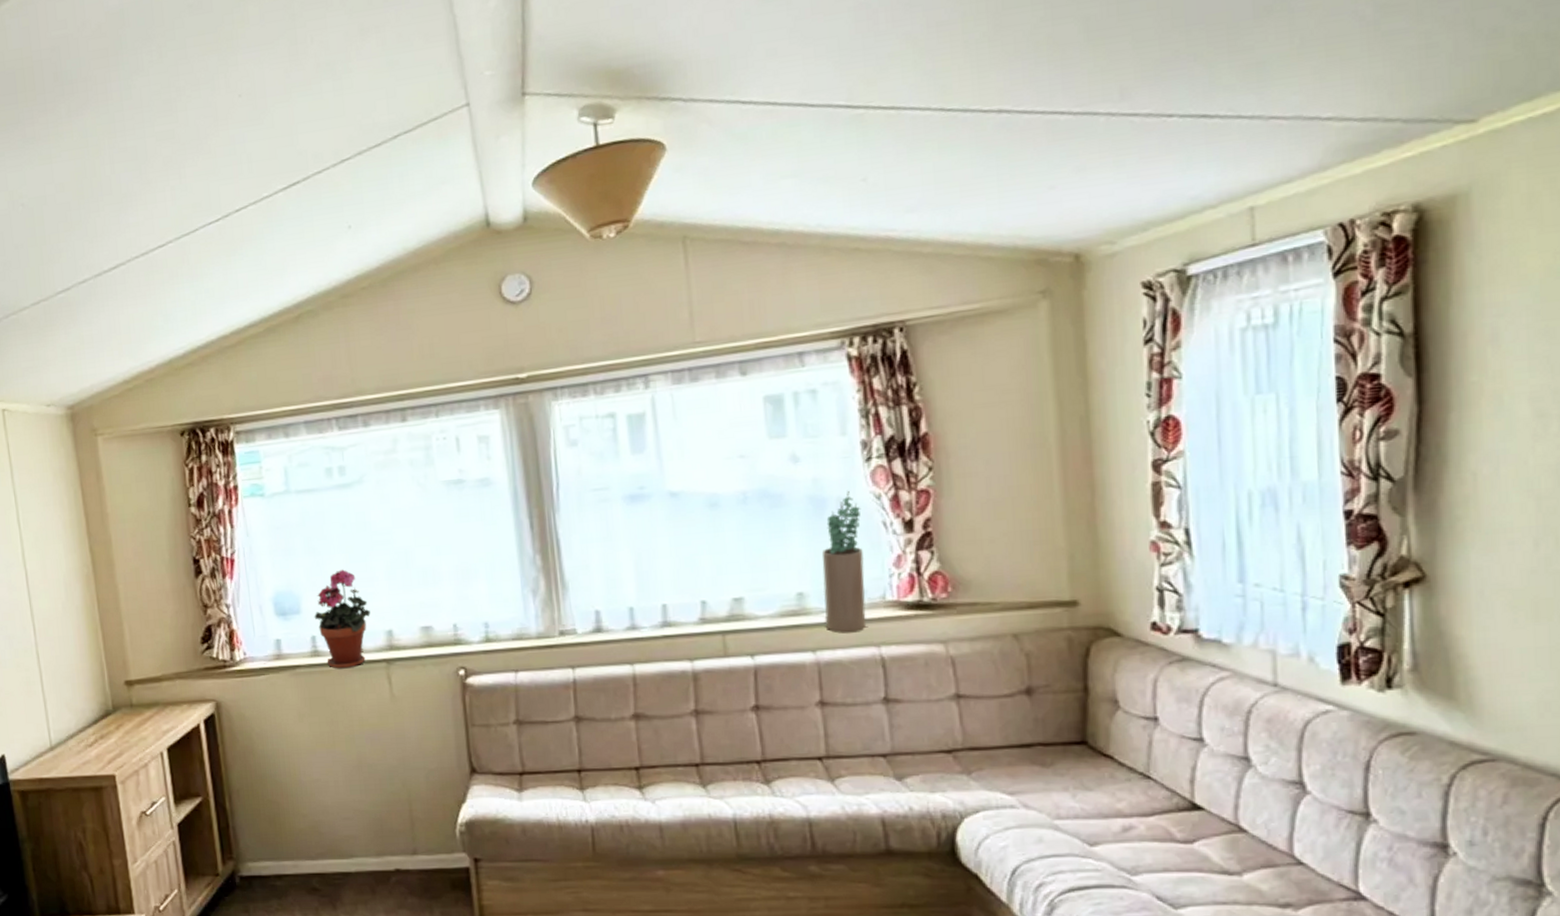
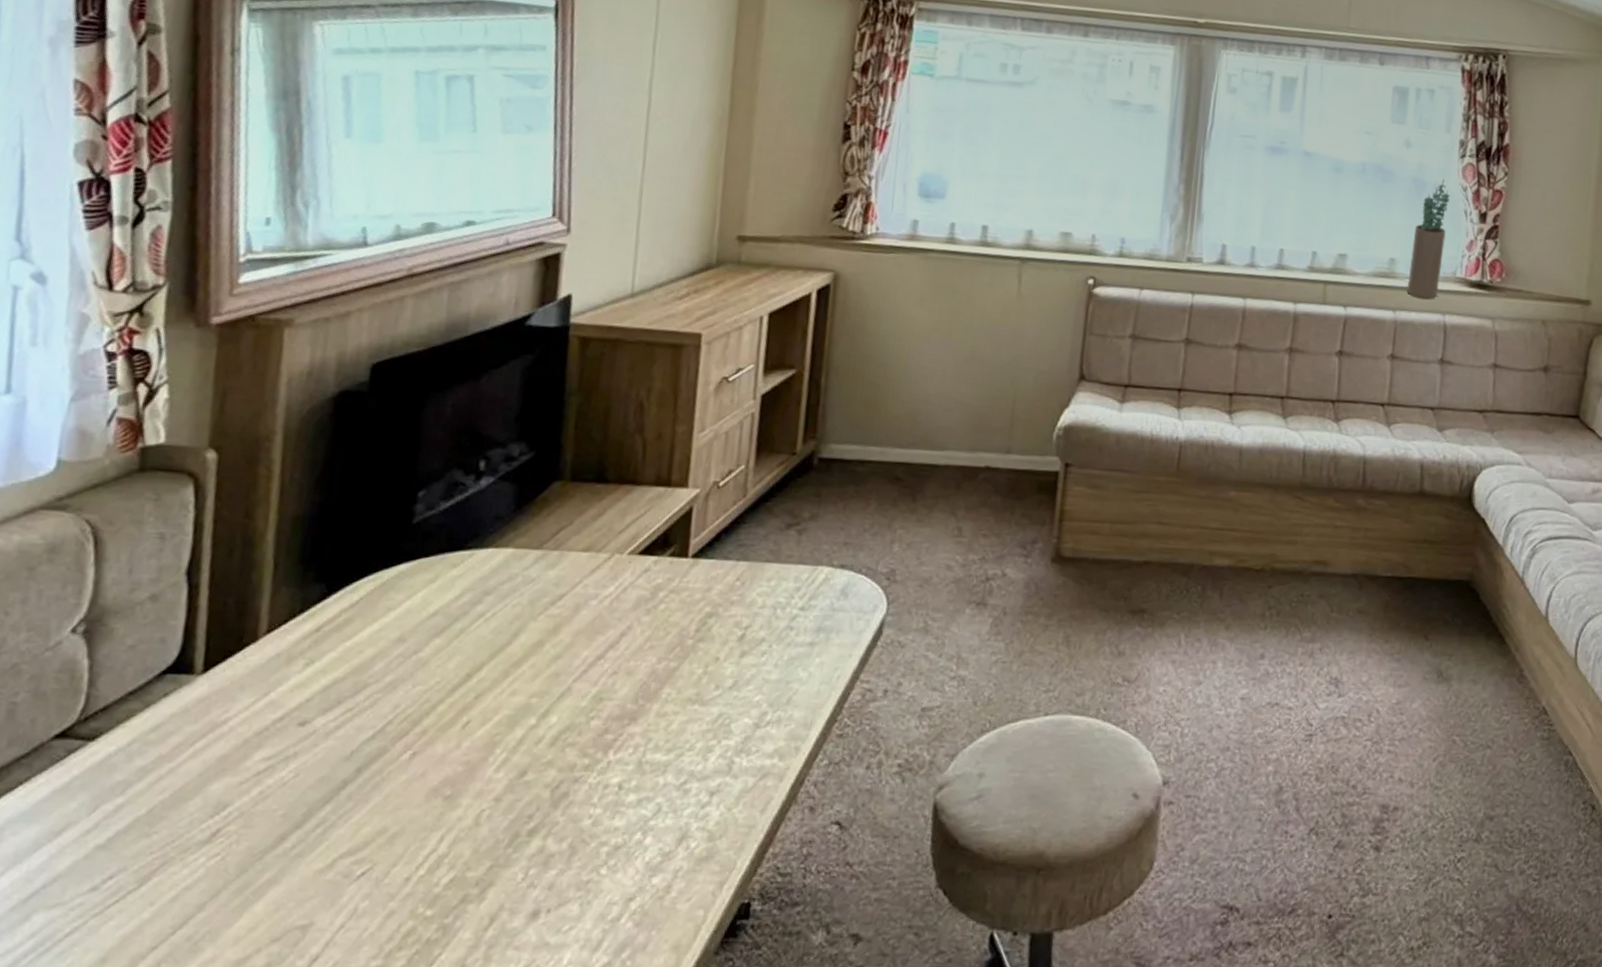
potted plant: present [314,569,370,669] -> none [958,163,1015,261]

